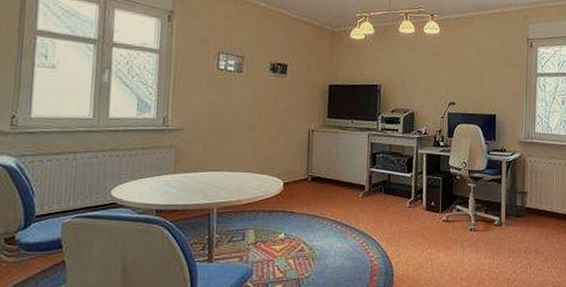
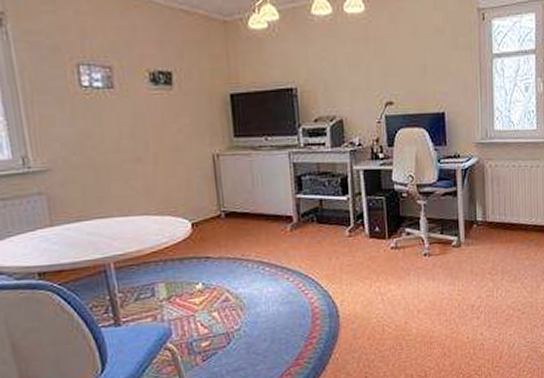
wastebasket: present [504,187,529,216] -> none [461,199,490,234]

